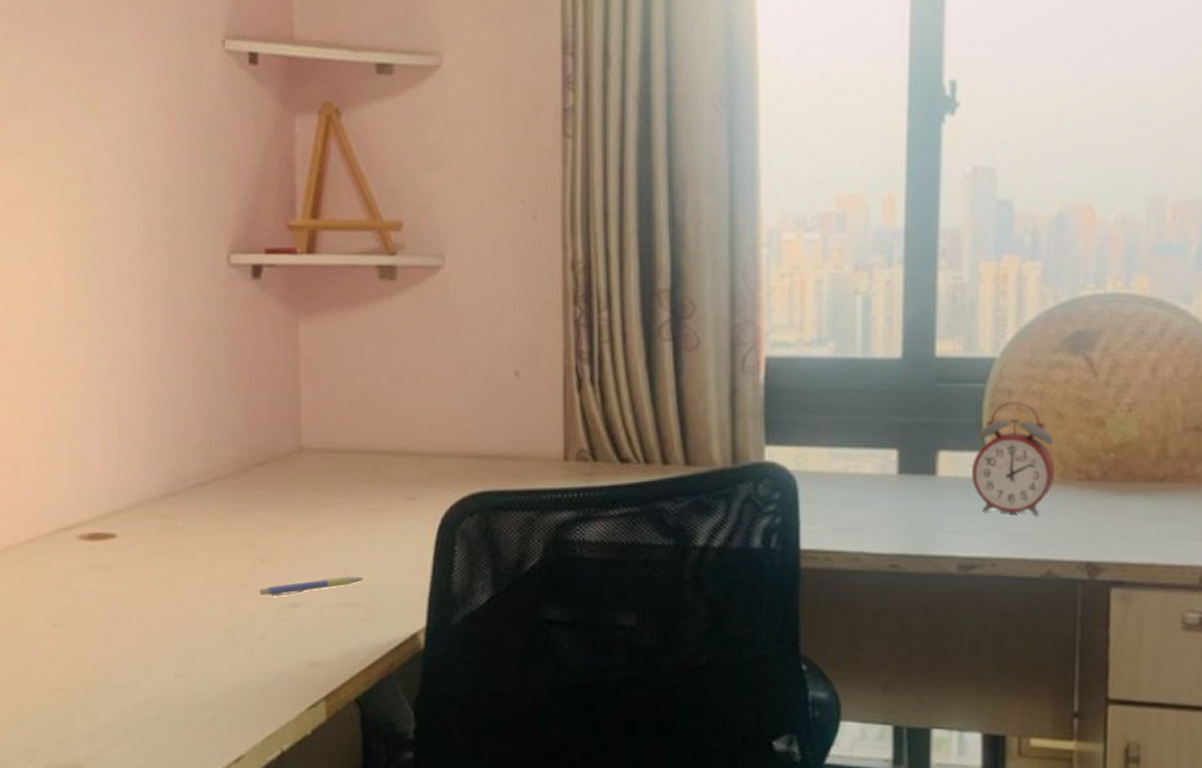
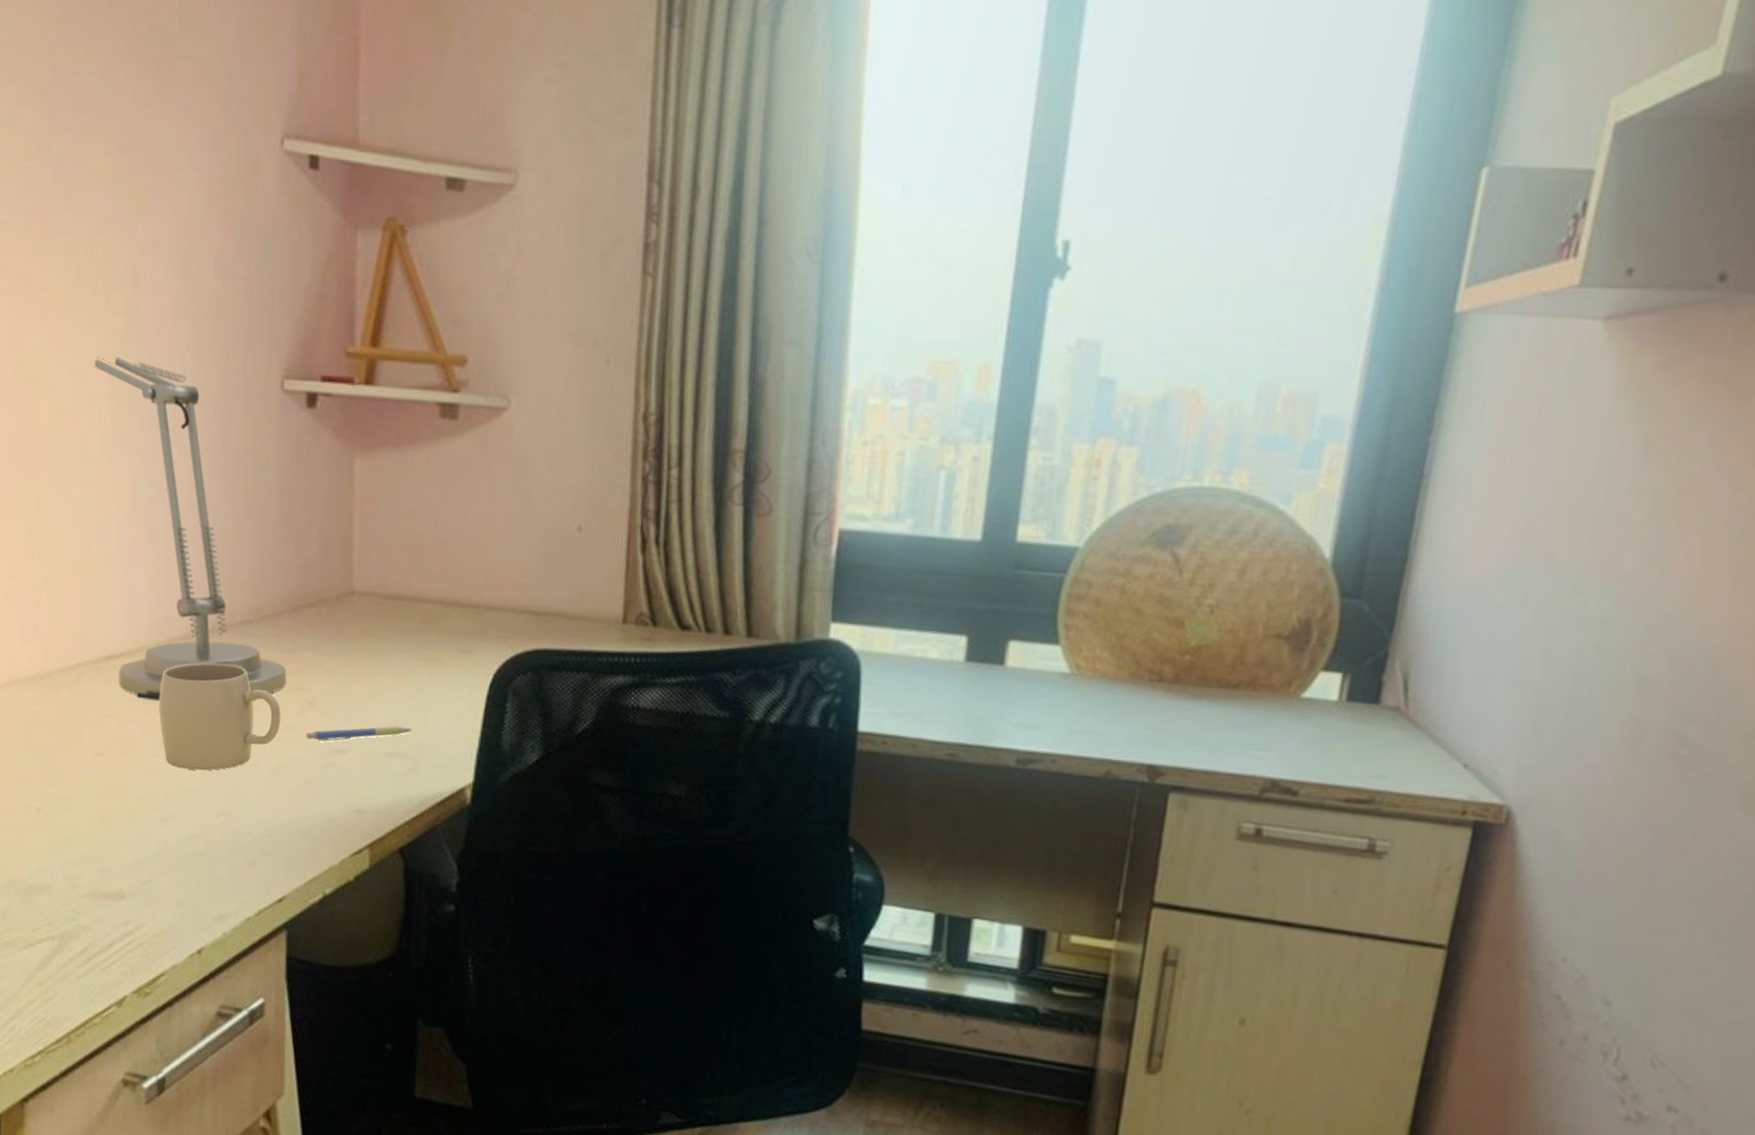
desk lamp: none [48,243,239,567] -> present [92,355,287,700]
mug: none [114,526,235,634] -> present [159,662,281,771]
alarm clock: present [971,401,1056,516] -> none [1040,594,1129,714]

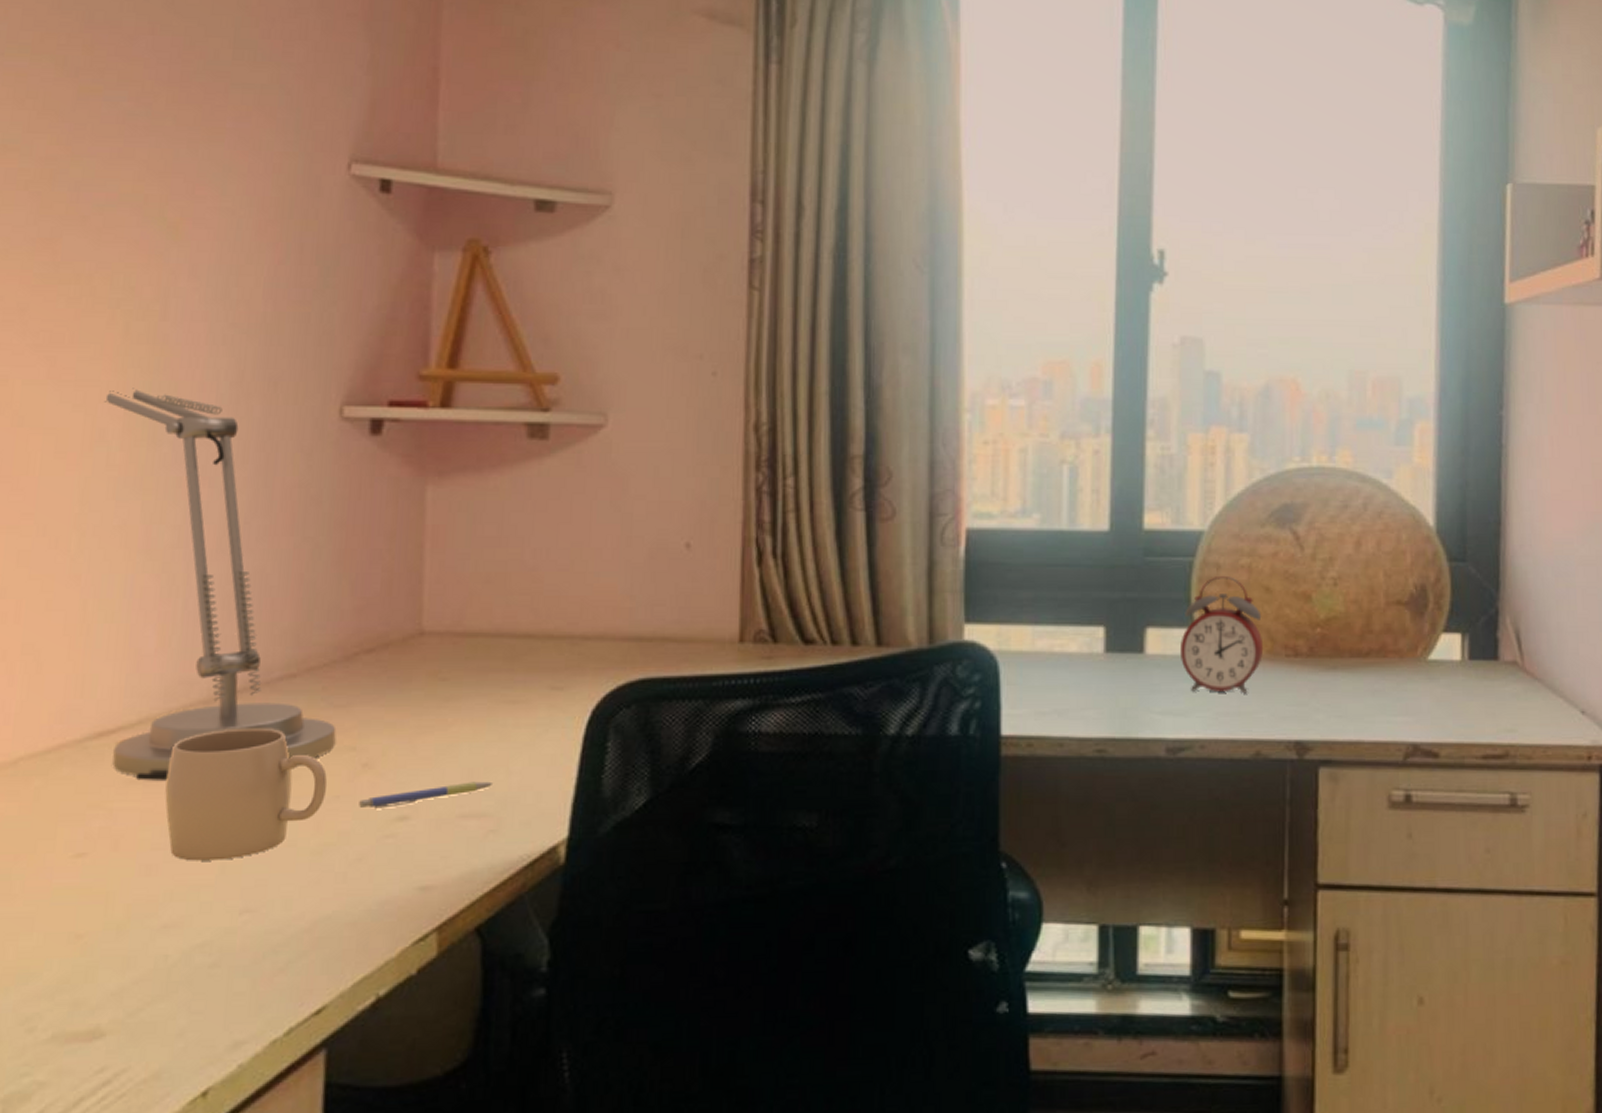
alarm clock: none [1040,594,1129,714] -> present [1179,575,1264,694]

